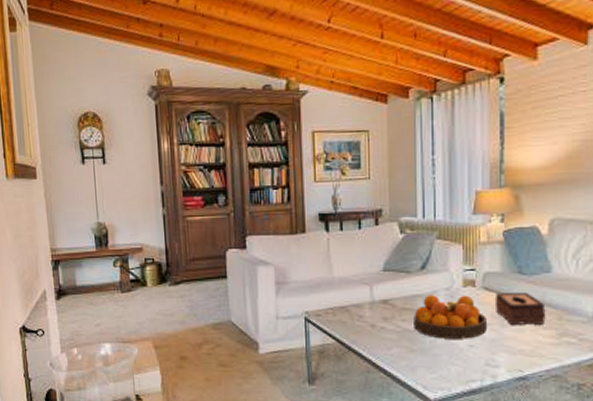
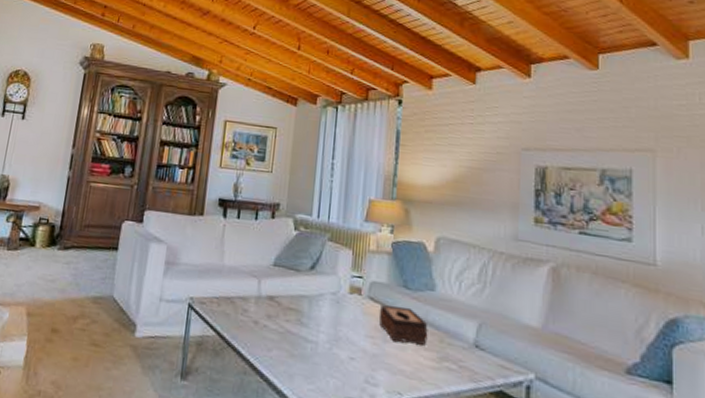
fruit bowl: present [414,295,488,339] -> none [297,297,371,350]

